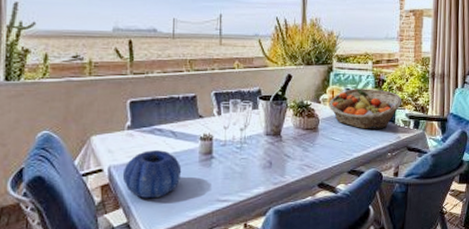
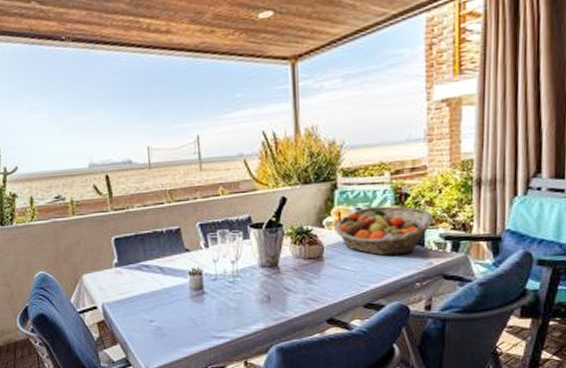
decorative bowl: present [122,150,182,199] -> none [115,287,173,335]

